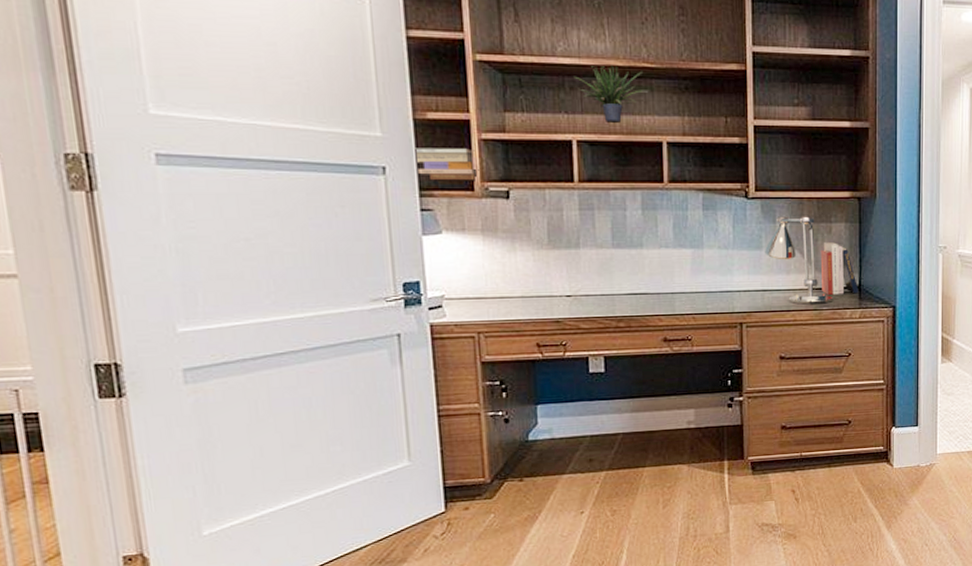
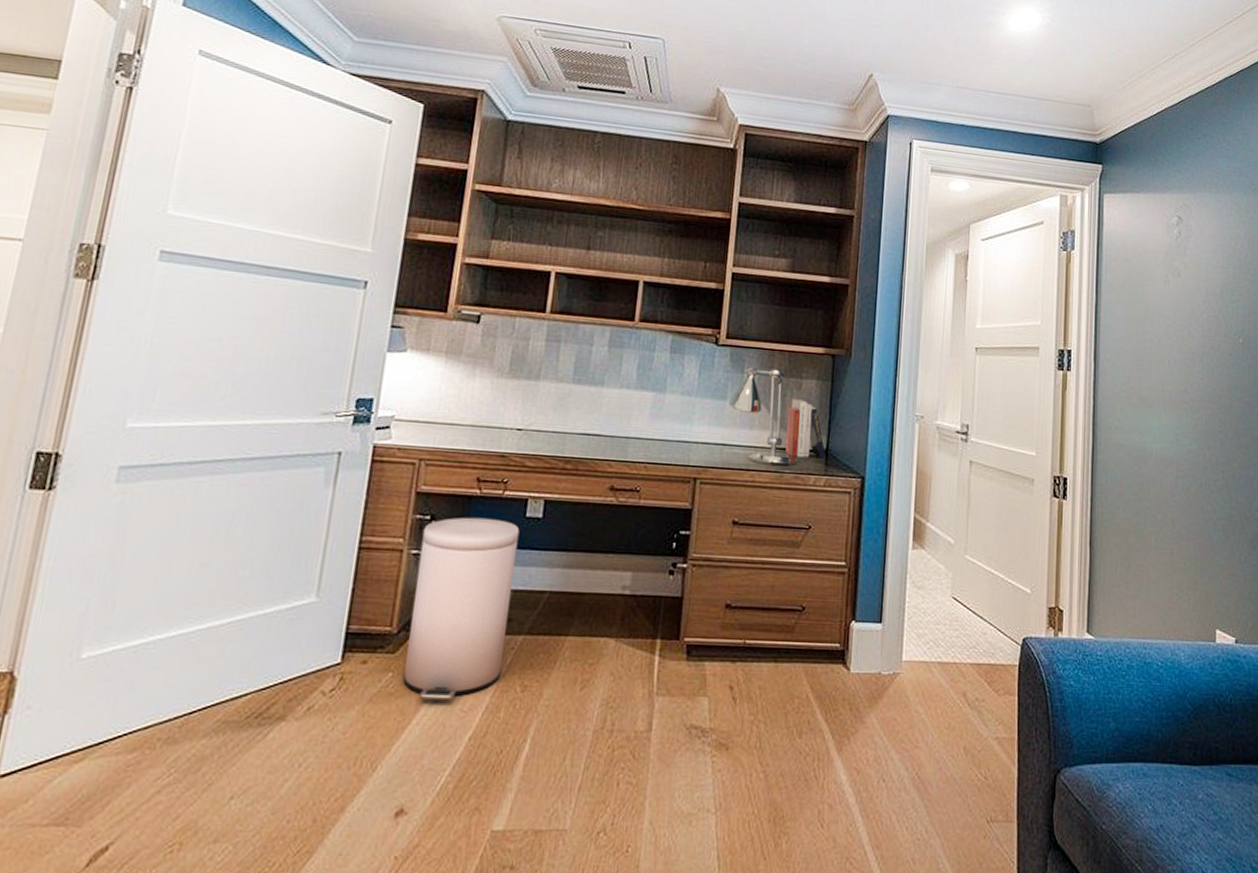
books: present [413,148,479,181] -> none [397,265,456,303]
pedal bin: none [495,377,592,532] -> present [402,517,520,701]
potted plant: present [573,65,650,124] -> none [563,203,635,260]

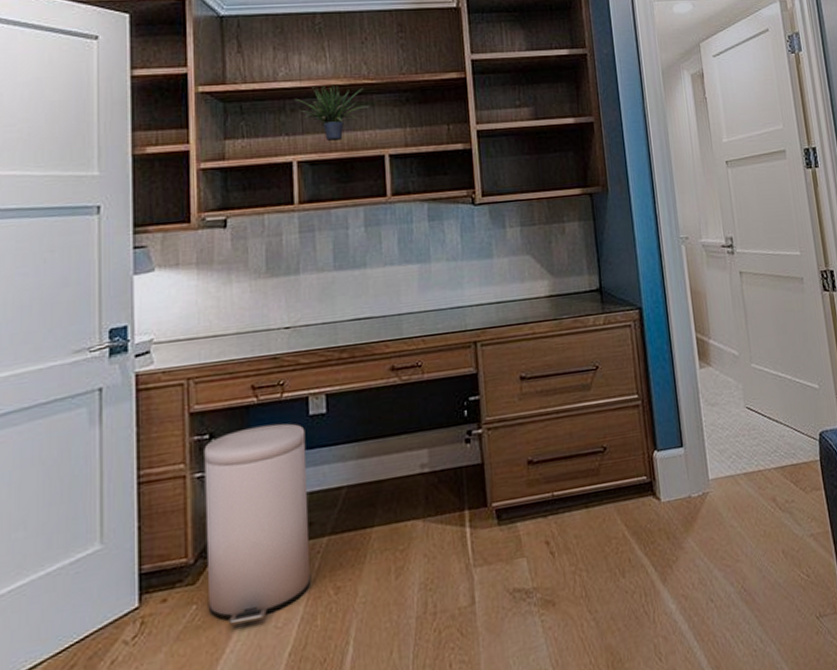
potted plant: none [563,203,635,260] -> present [294,84,371,142]
desk lamp: present [728,366,797,467] -> none [495,217,574,315]
books: present [785,397,826,459] -> none [555,242,600,302]

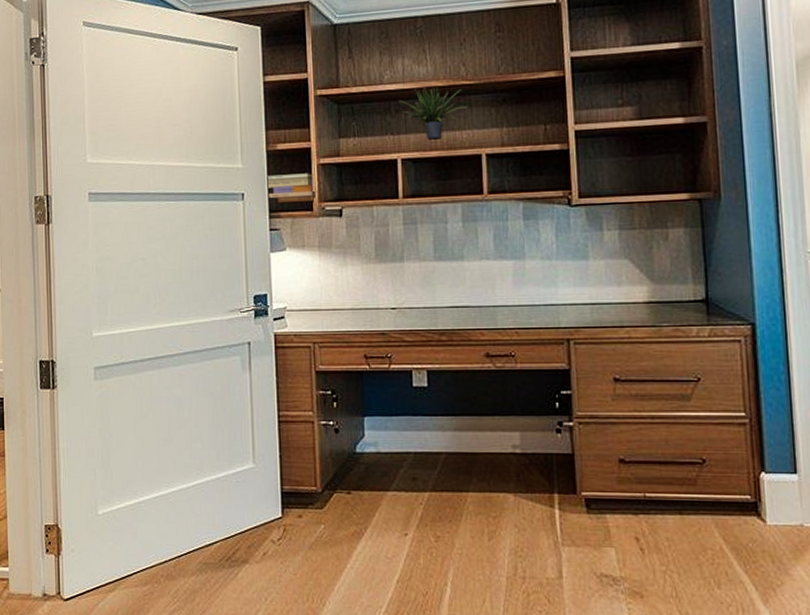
books: none [130,179,197,216] -> present [266,173,318,204]
pedal bin: present [204,423,311,626] -> none [327,390,415,549]

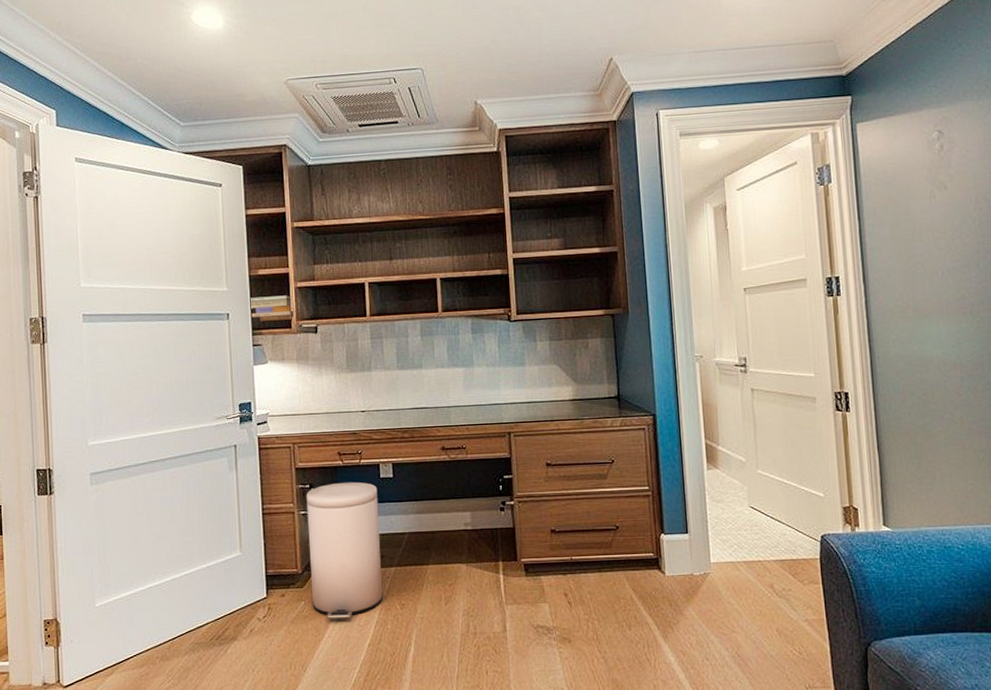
pedal bin: none [327,390,415,549] -> present [306,481,384,620]
potted plant: present [398,86,469,141] -> none [365,220,426,267]

